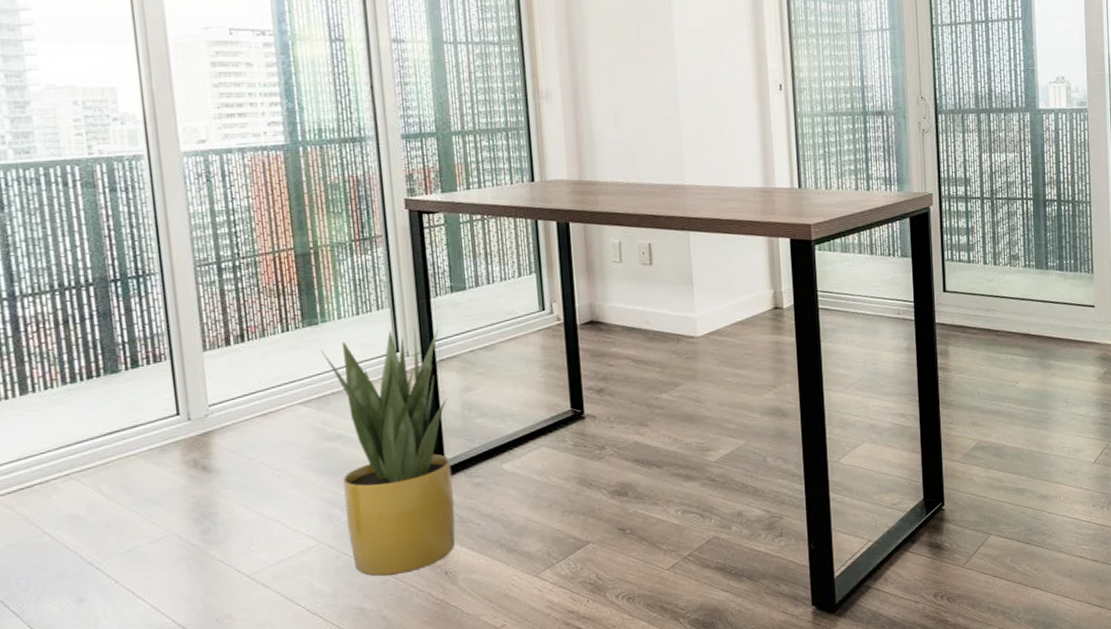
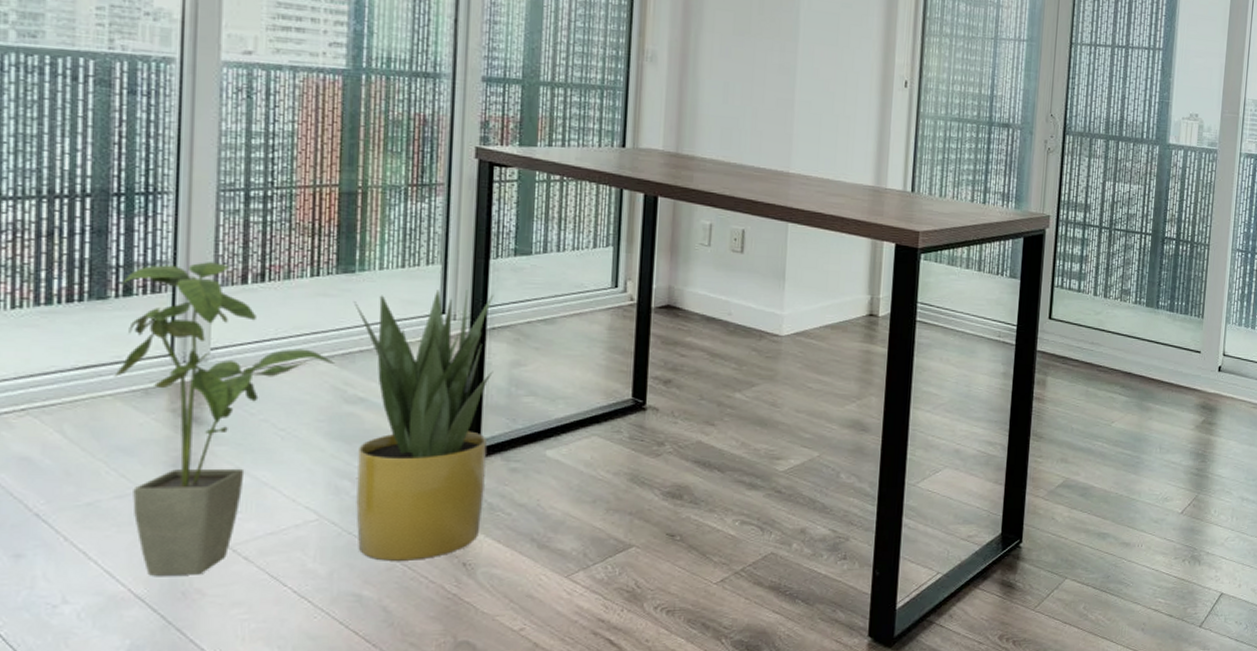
house plant: none [128,329,314,607] -> present [114,262,336,576]

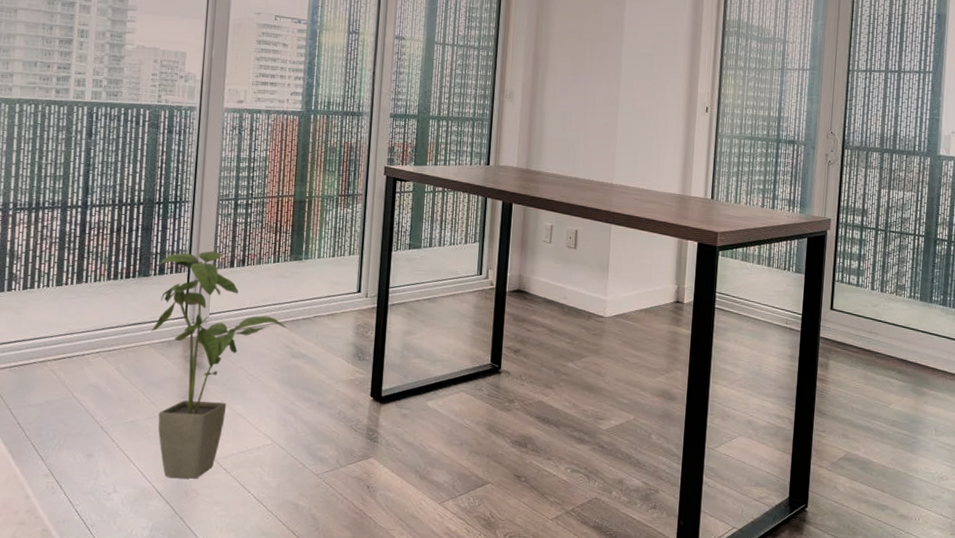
planter: present [353,290,494,561] -> none [296,274,394,481]

